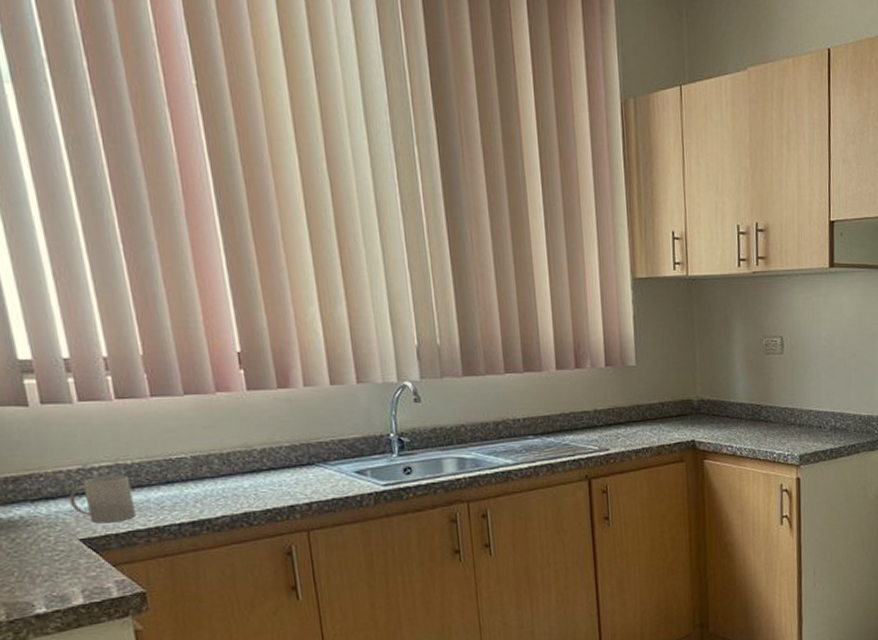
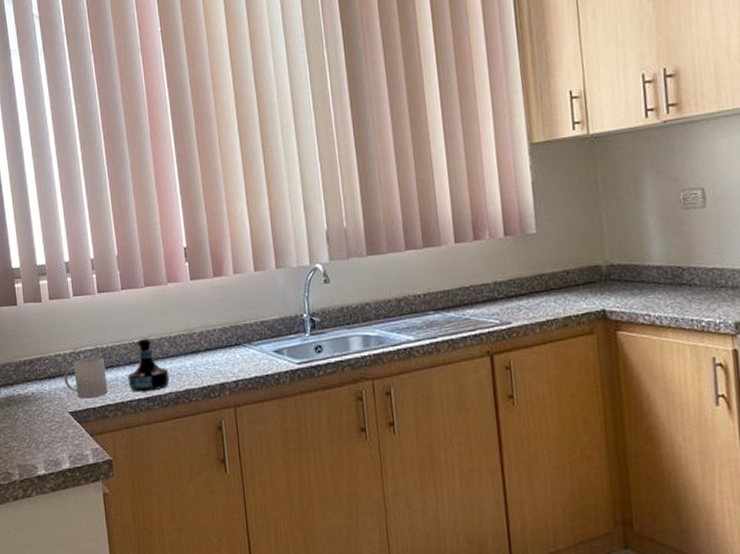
tequila bottle: none [163,454,222,516] -> present [127,338,170,392]

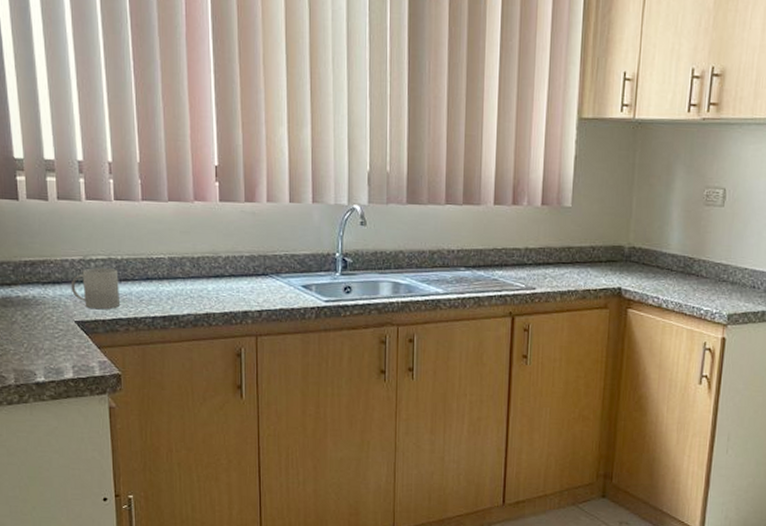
tequila bottle: present [127,338,170,392] -> none [143,255,189,310]

